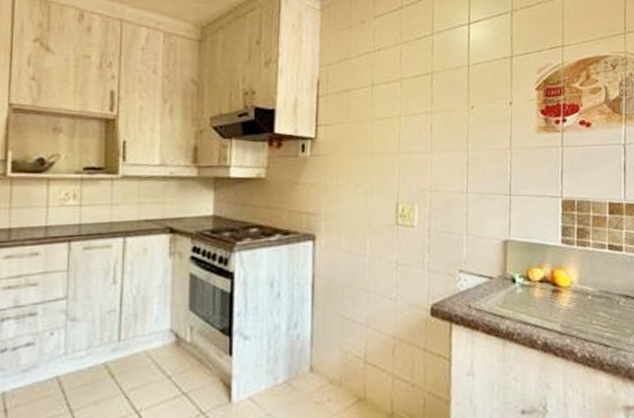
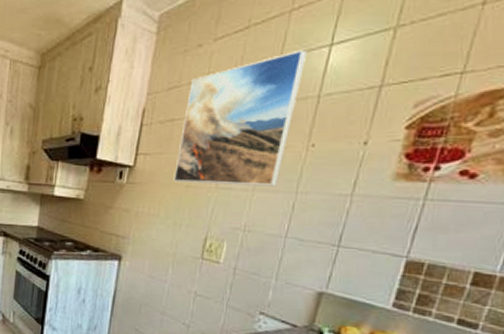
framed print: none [357,27,453,150] -> present [173,49,307,187]

